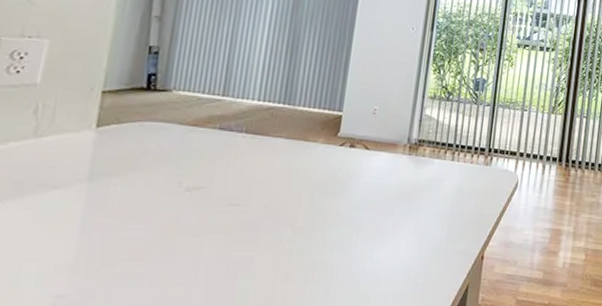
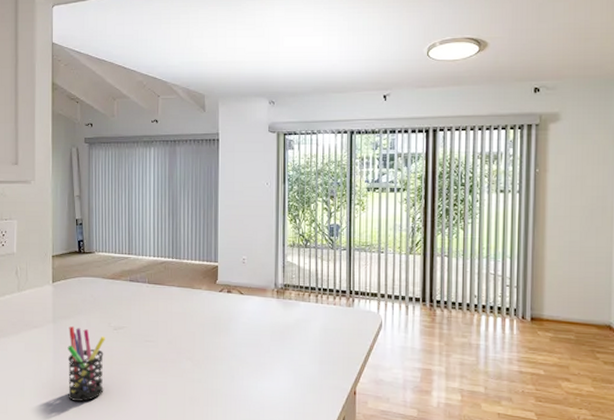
pen holder: none [97,187,171,288] -> present [67,326,105,401]

